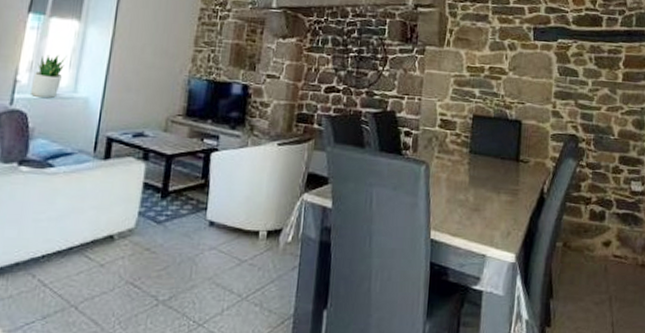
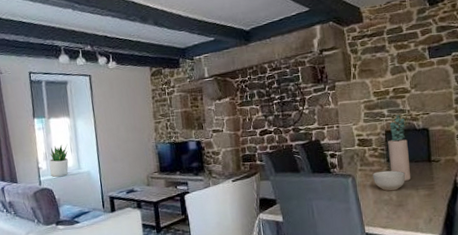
bowl: none [450,163,489,190] -> present [372,170,406,191]
vase: none [471,96,497,181] -> present [388,113,411,181]

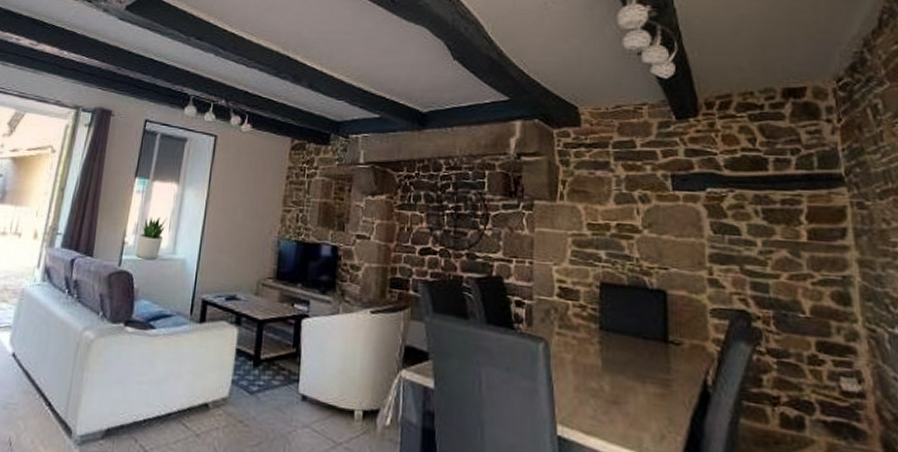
bowl: present [372,170,406,191] -> none [575,341,627,377]
vase: present [388,113,411,181] -> none [603,260,636,366]

